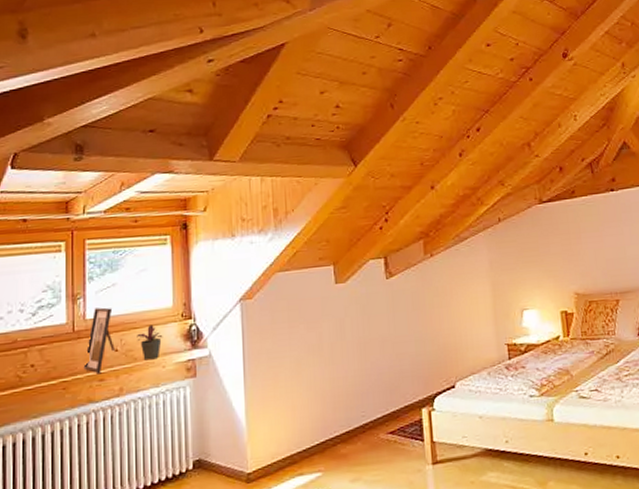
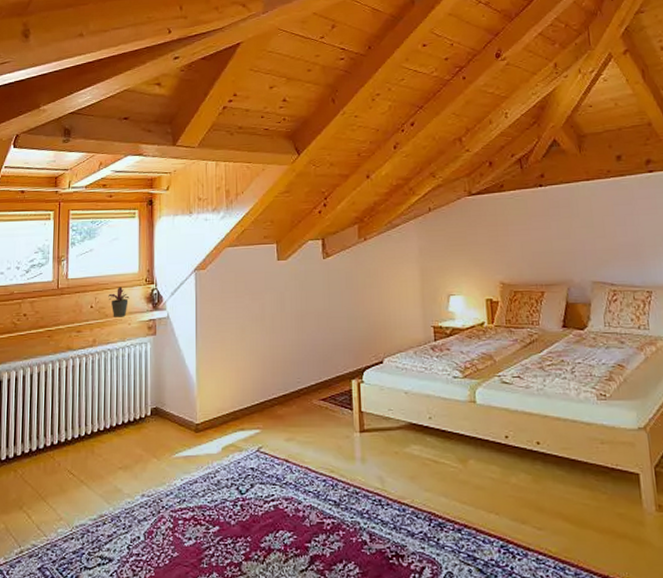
picture frame: present [83,307,115,373] -> none [65,269,90,325]

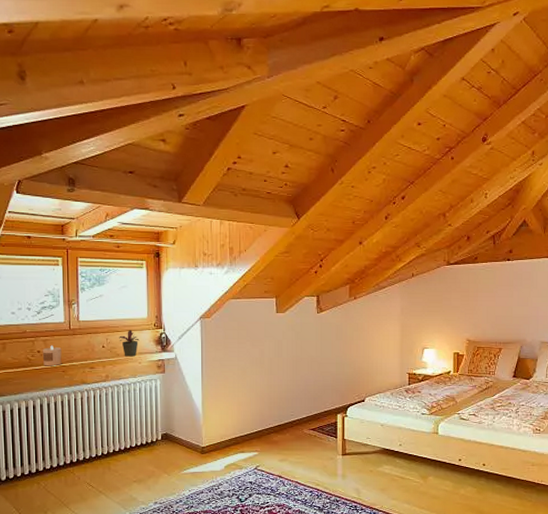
candle: none [28,307,49,331] -> present [42,345,62,366]

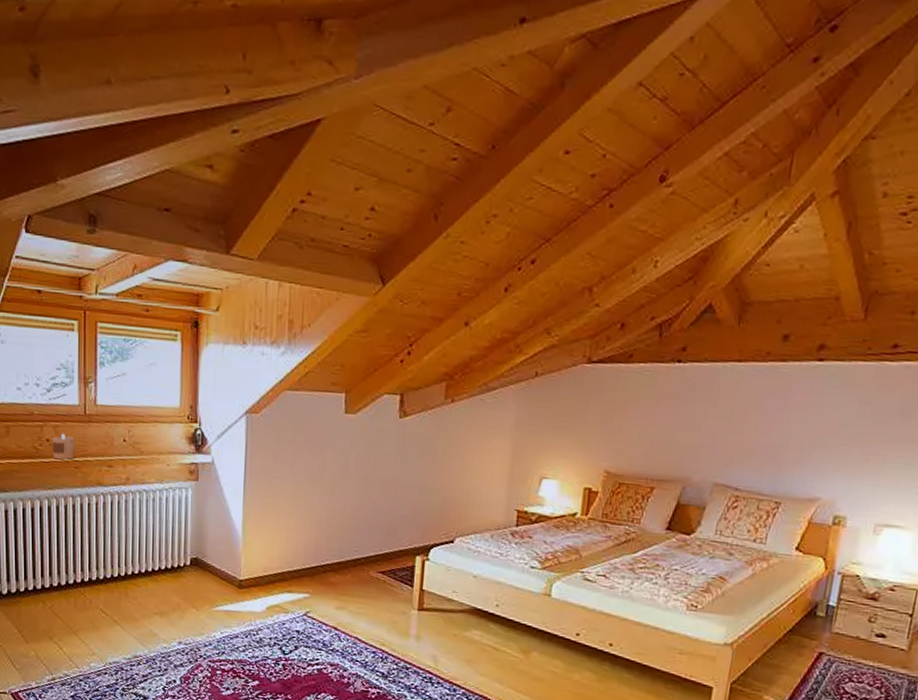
potted plant: present [119,330,140,357] -> none [144,421,169,457]

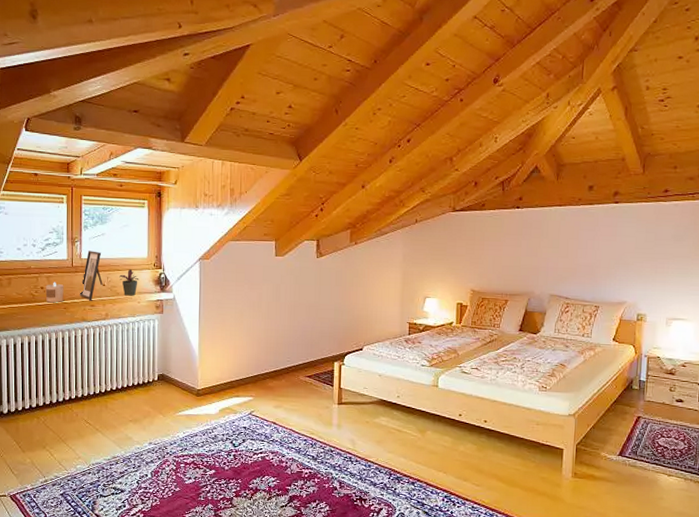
picture frame: none [94,395,123,459] -> present [79,251,103,300]
potted plant: none [144,421,169,457] -> present [119,269,139,296]

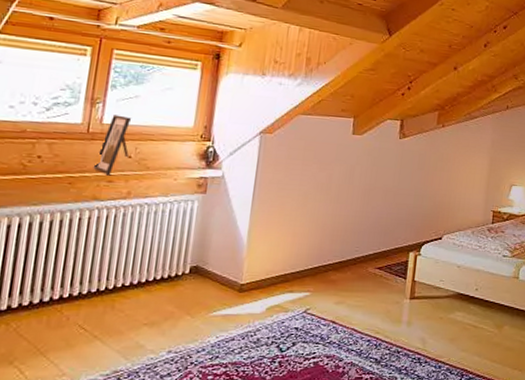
candle: present [45,282,64,303] -> none [43,150,73,176]
potted plant: present [119,269,139,296] -> none [152,139,179,172]

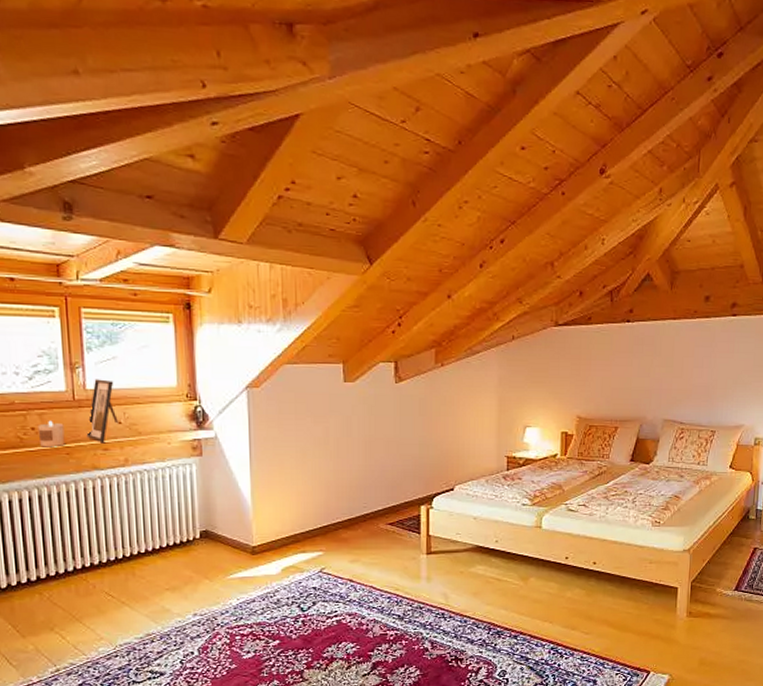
candle: none [43,150,73,176] -> present [37,420,65,448]

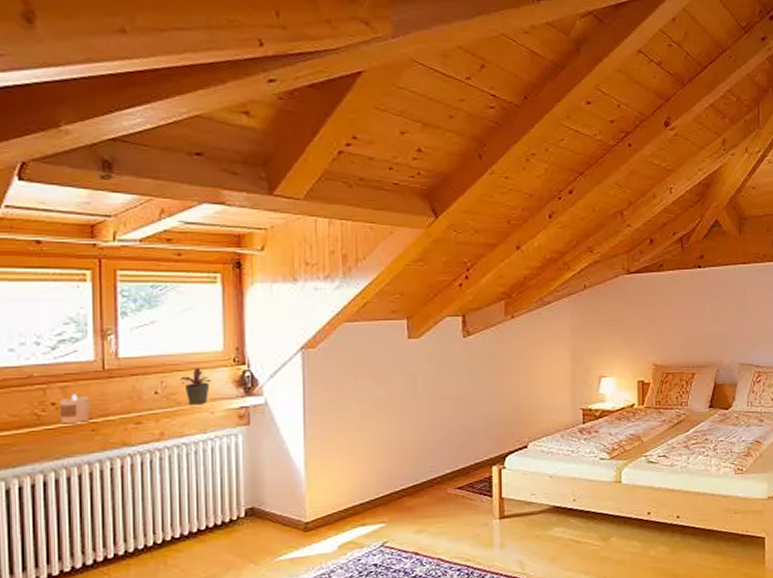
picture frame: present [86,379,118,442] -> none [116,346,154,415]
potted plant: none [140,402,168,436] -> present [180,368,212,405]

